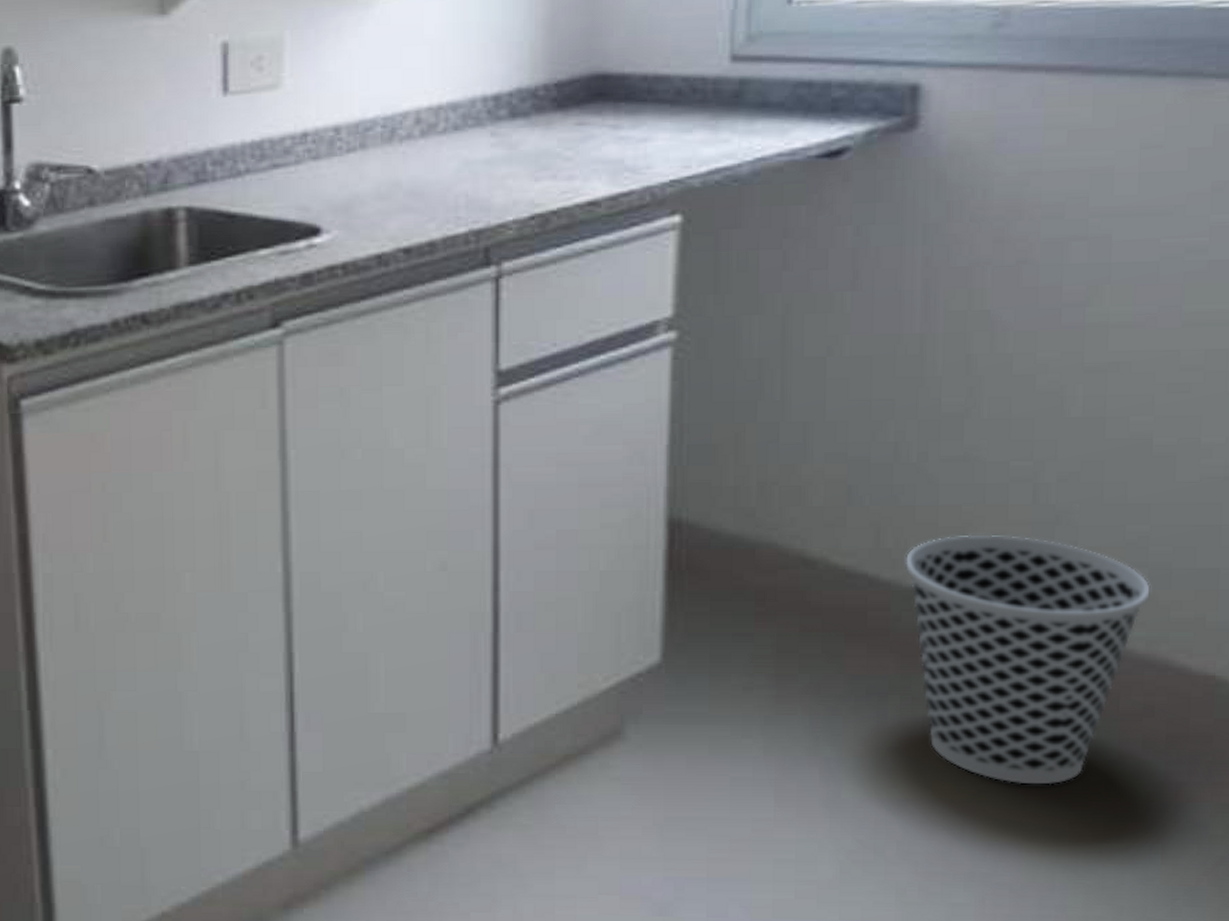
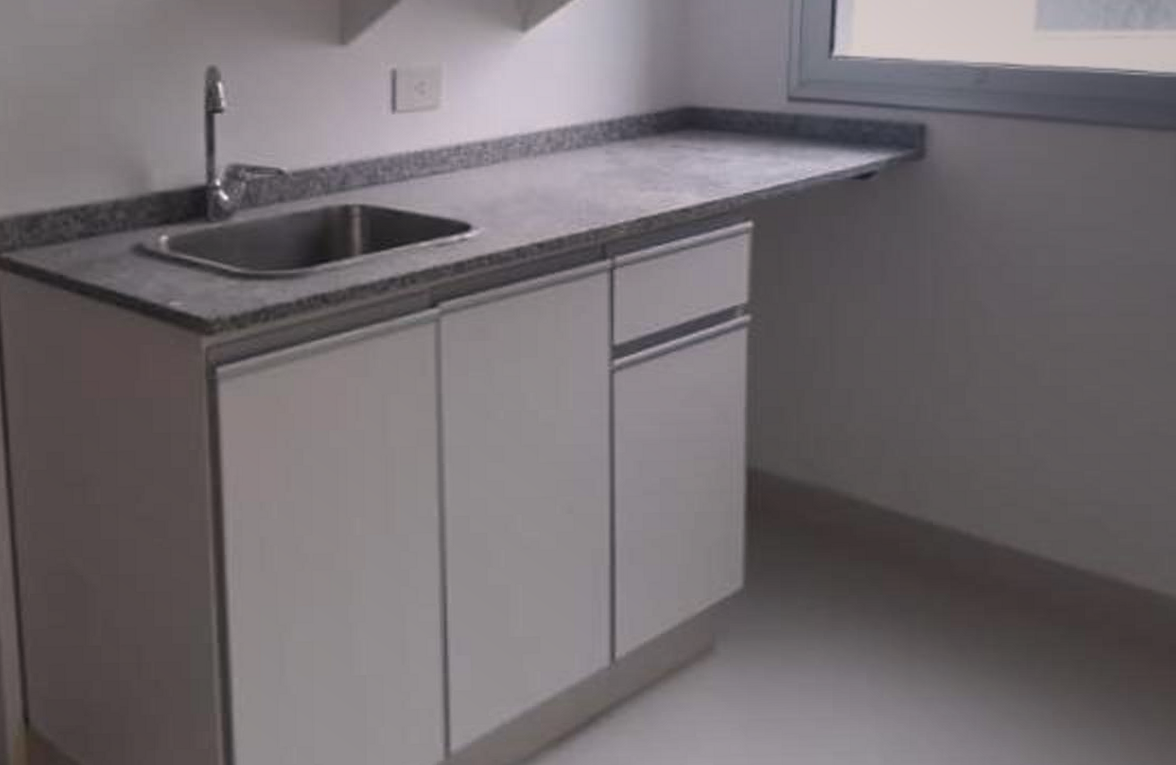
wastebasket: present [904,534,1151,785] -> none [925,479,1103,682]

